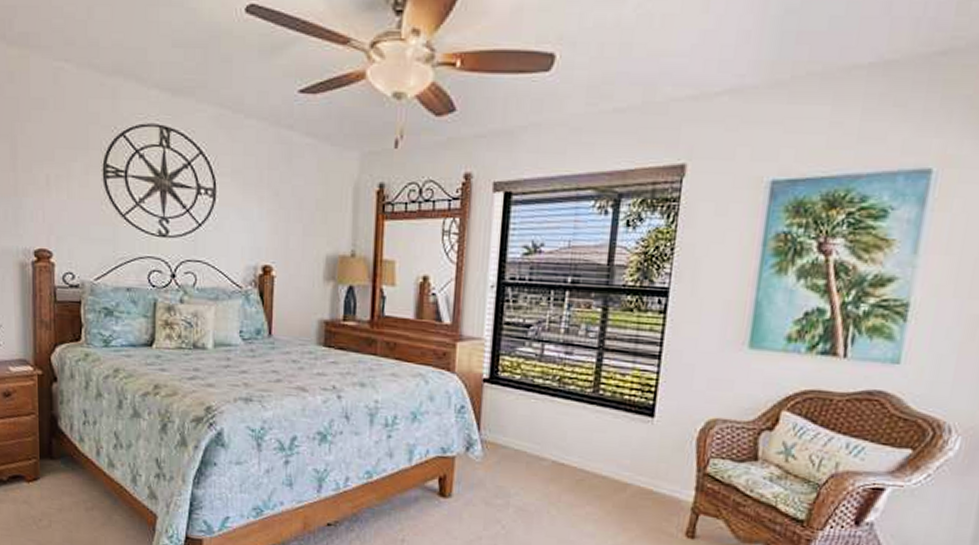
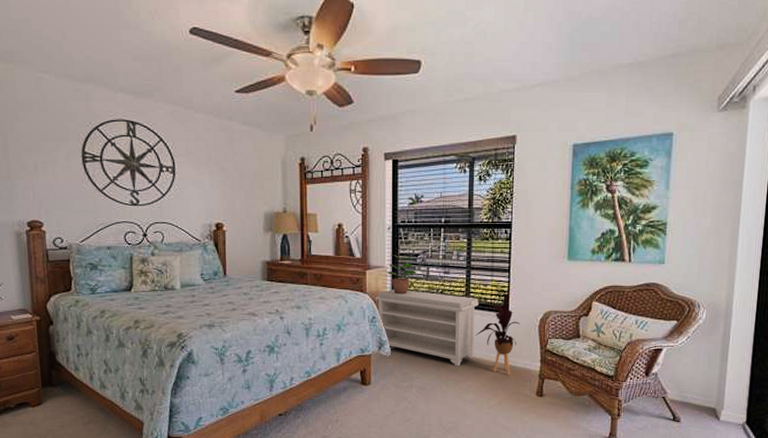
bench: none [466,370,612,485] -> present [375,289,479,367]
potted plant: none [484,323,526,379] -> present [386,255,416,295]
house plant: none [604,388,670,504] -> present [476,293,520,375]

